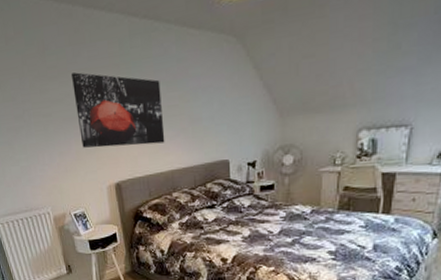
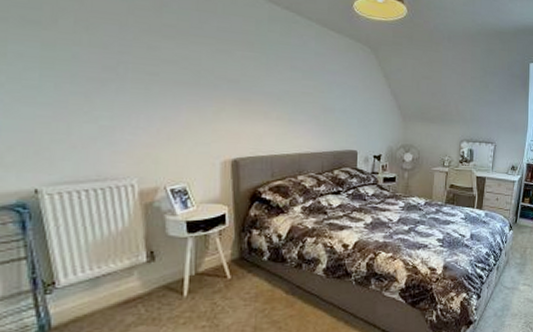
wall art: present [70,72,165,148] -> none [192,38,296,126]

